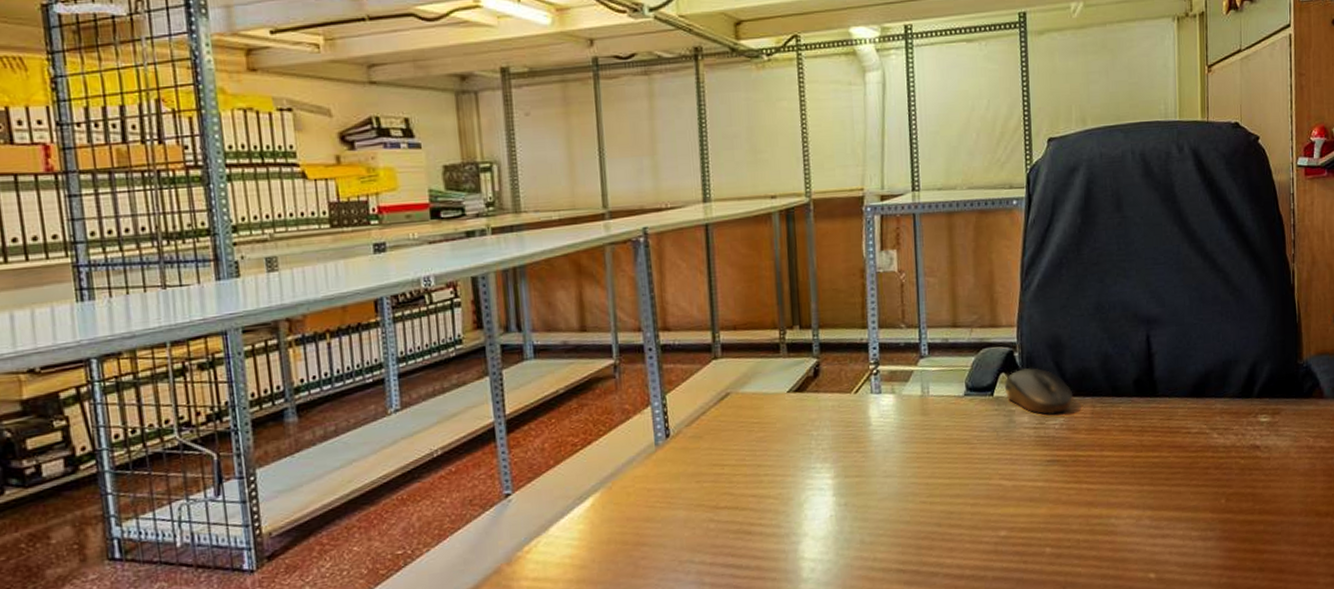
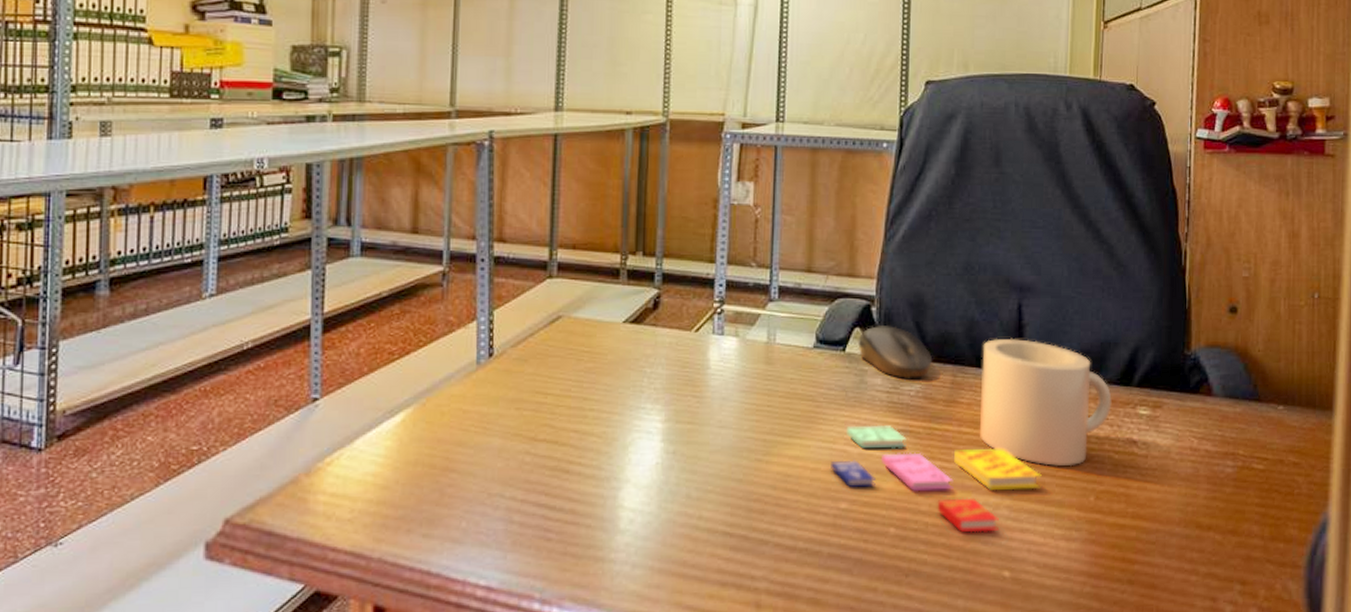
books: none [989,458,1178,544] -> present [831,426,1042,533]
mug: none [1117,366,1236,477] -> present [979,338,1112,467]

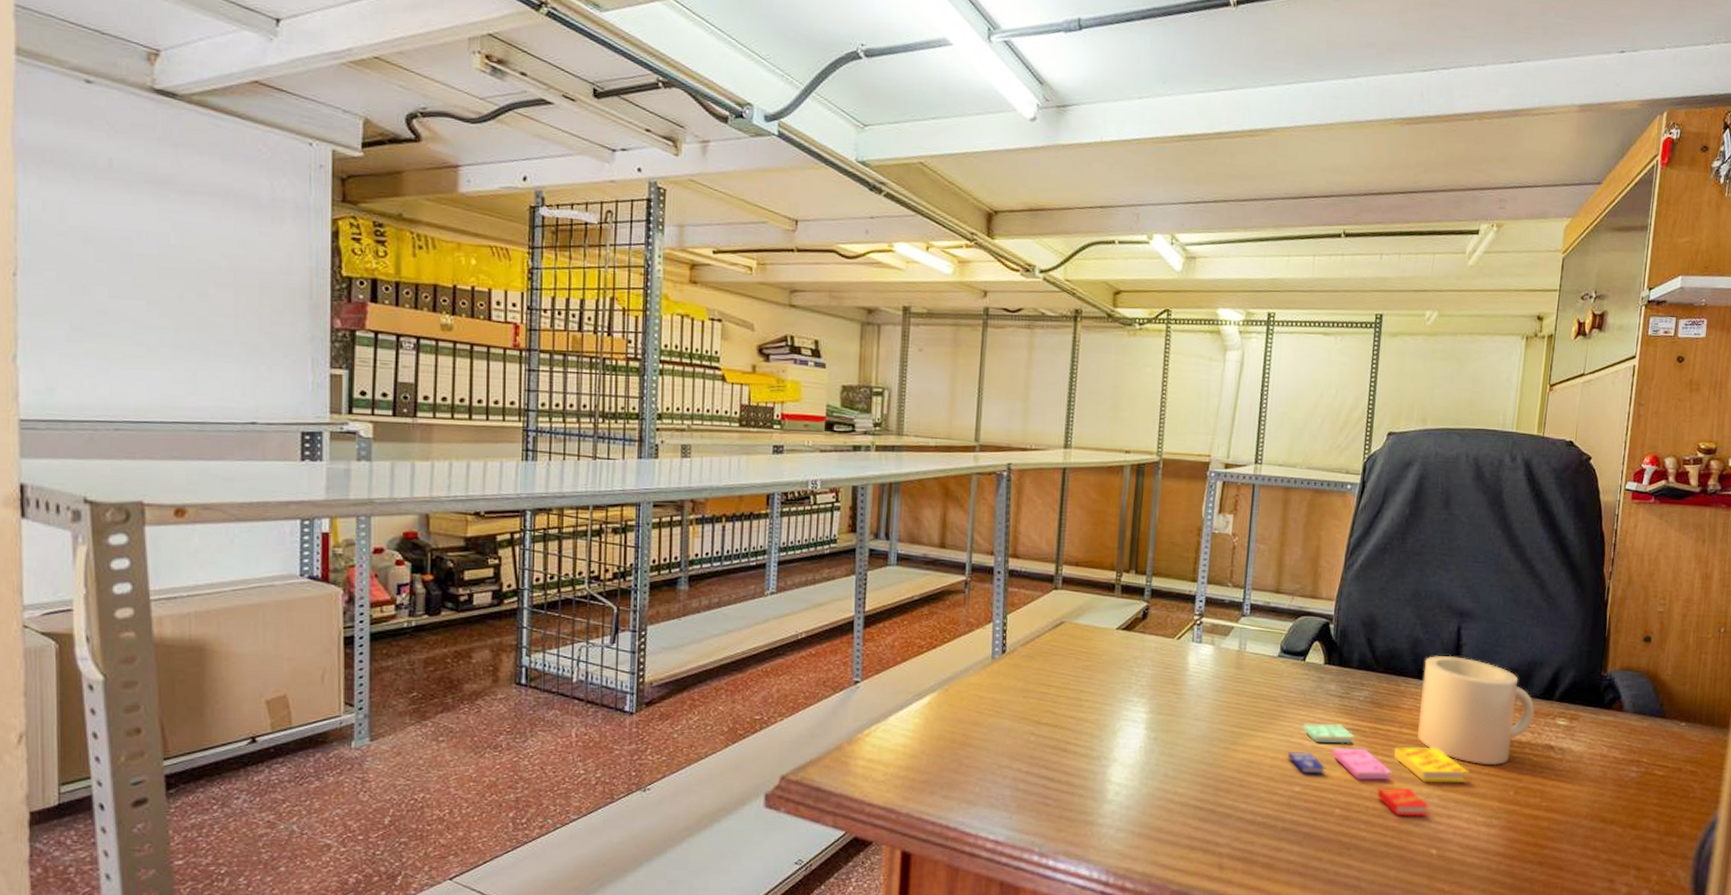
computer mouse: present [858,326,933,378] -> none [1316,640,1381,686]

